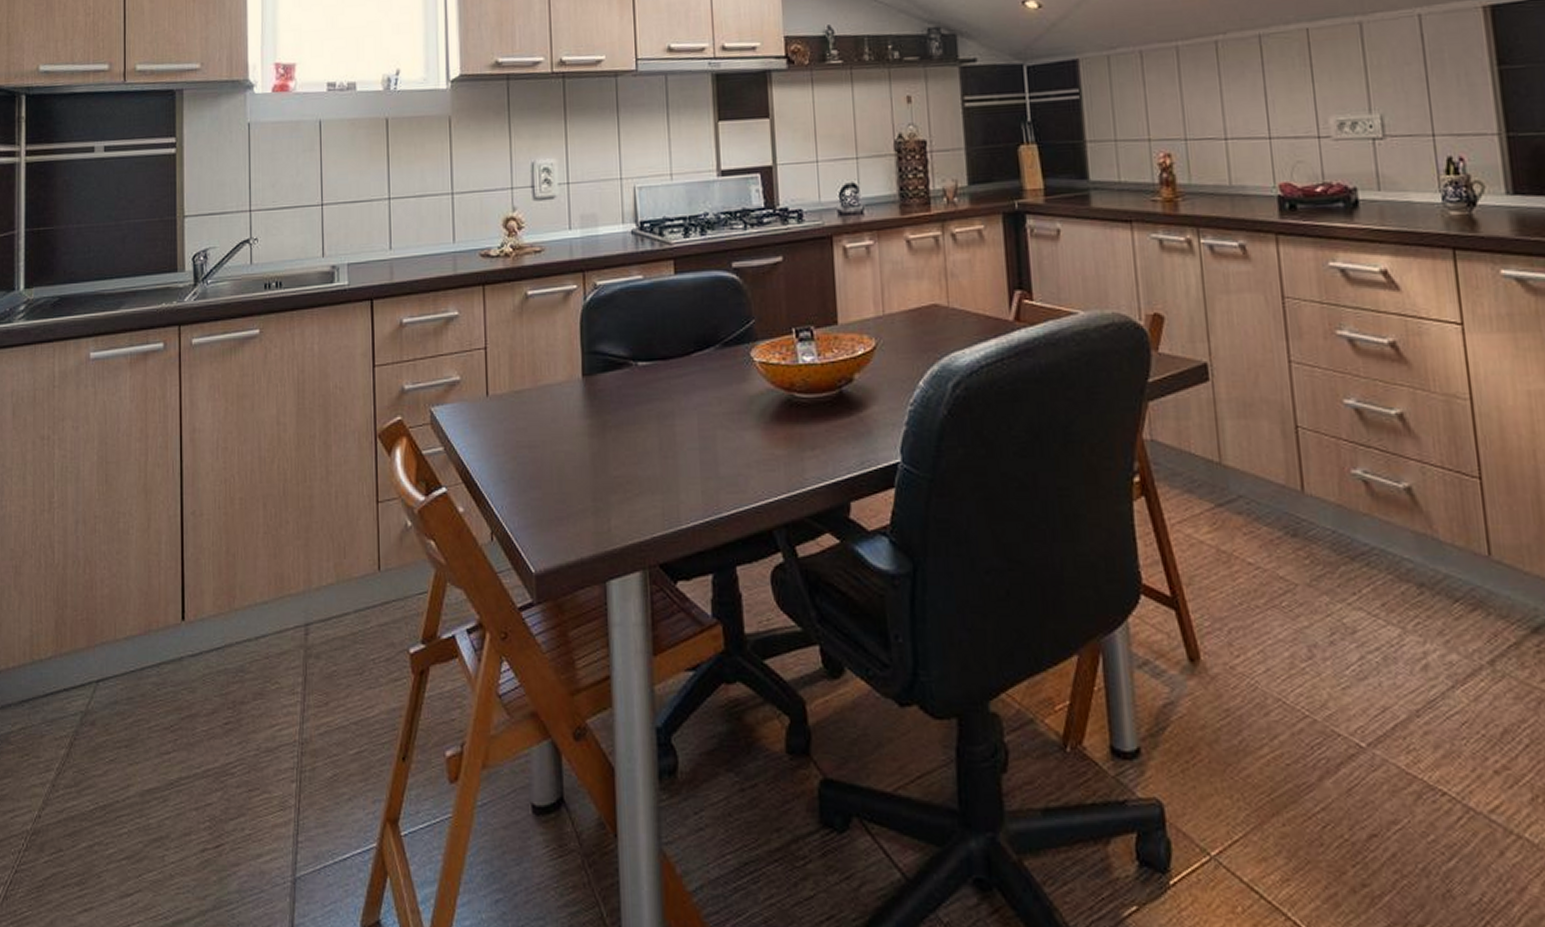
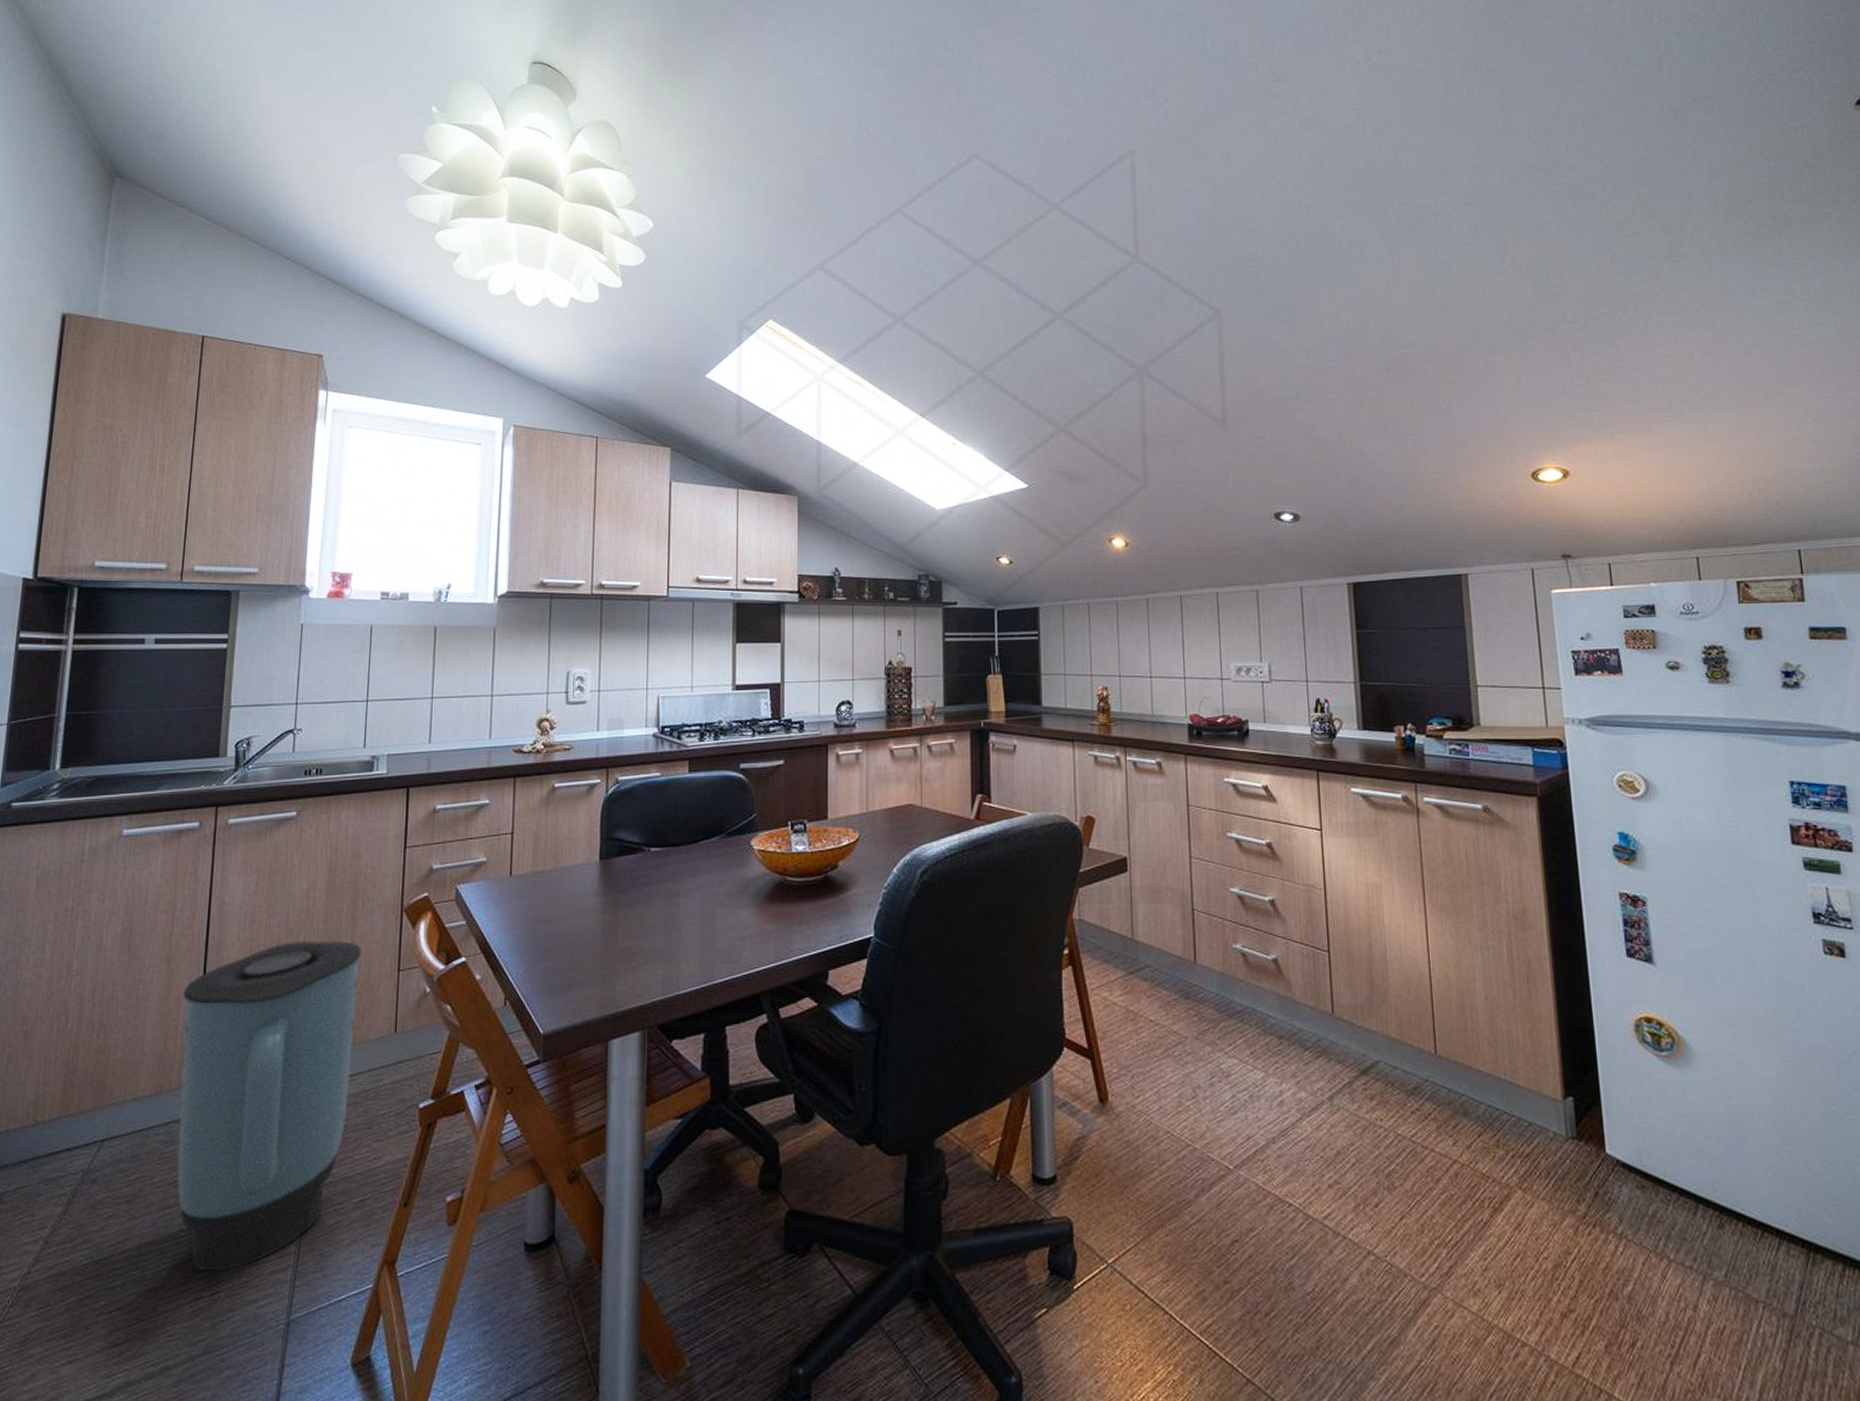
trash can: none [162,469,338,823] -> present [177,940,362,1272]

